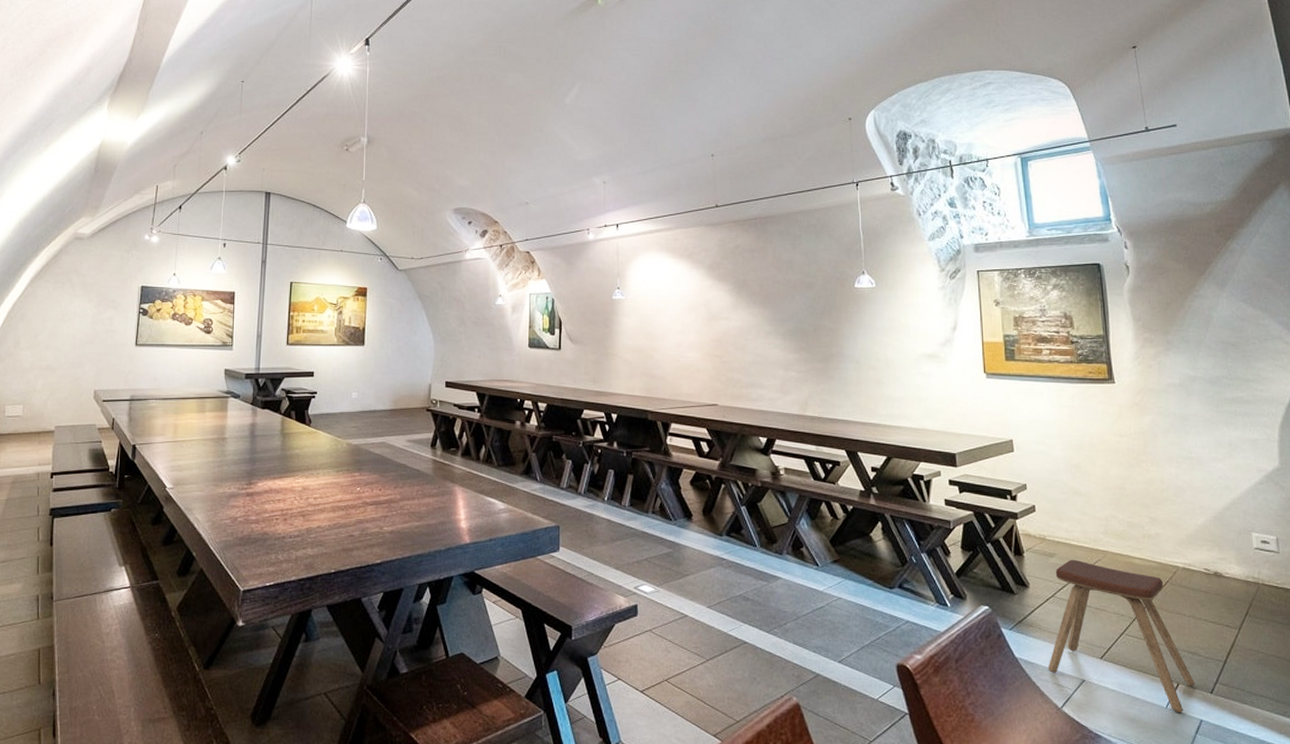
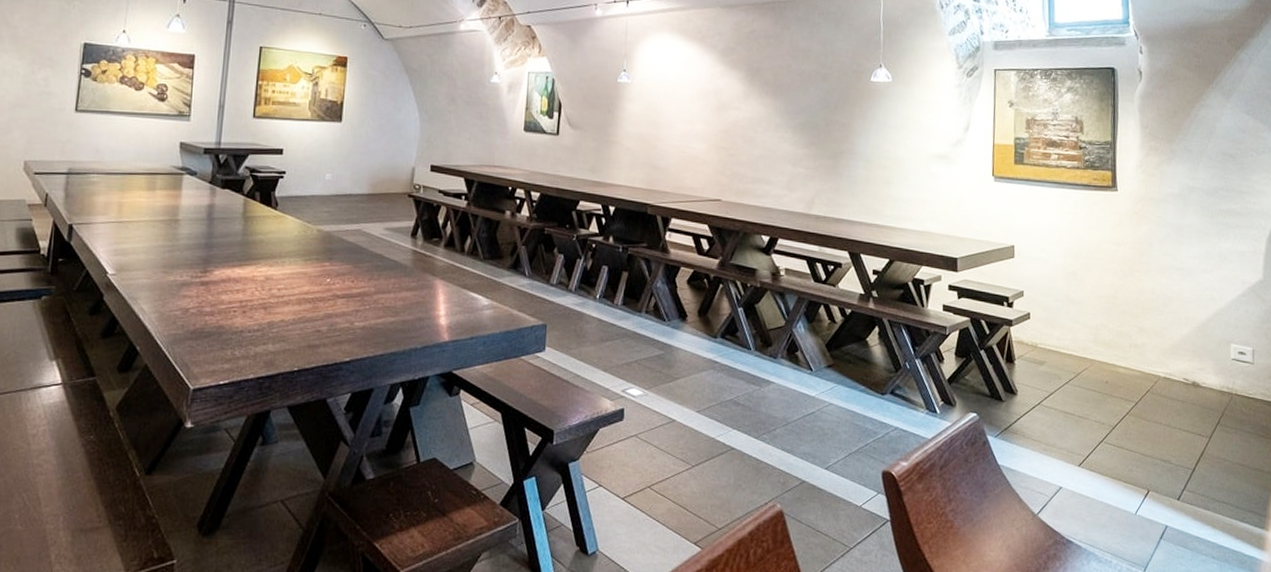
music stool: present [1048,559,1196,714] -> none [1028,367,1165,520]

